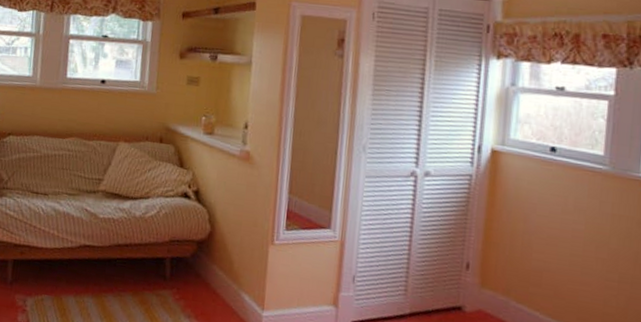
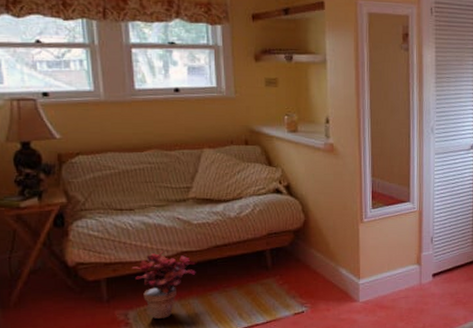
potted plant: none [37,241,96,313] -> present [132,251,196,320]

